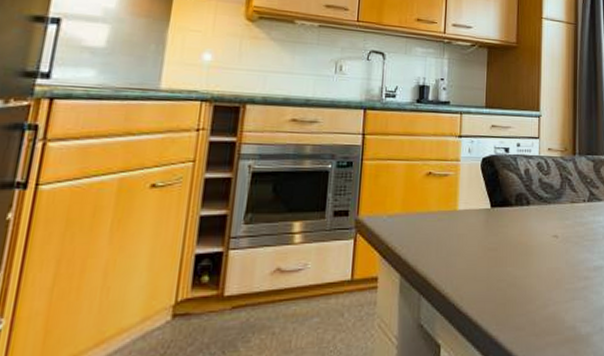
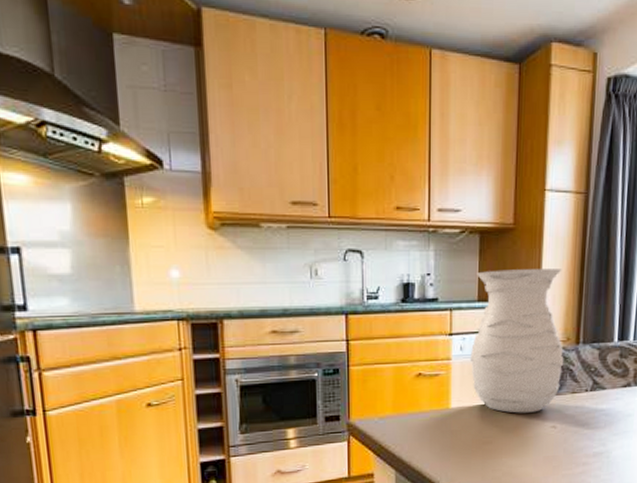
vase: none [477,81,563,220] -> present [470,269,564,413]

